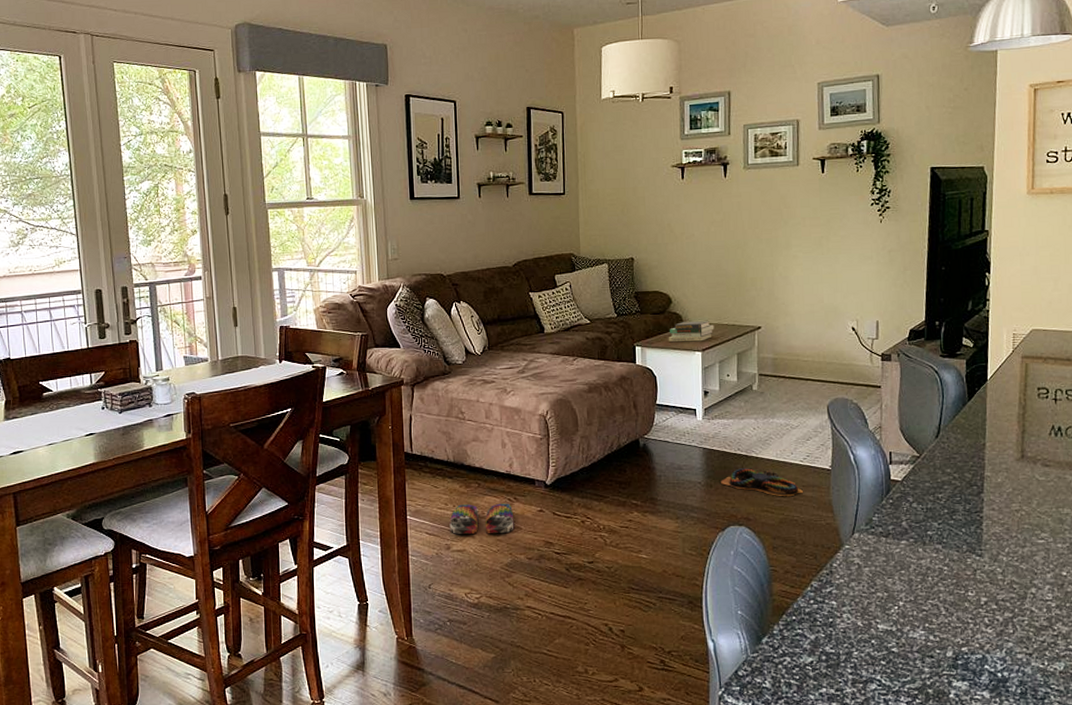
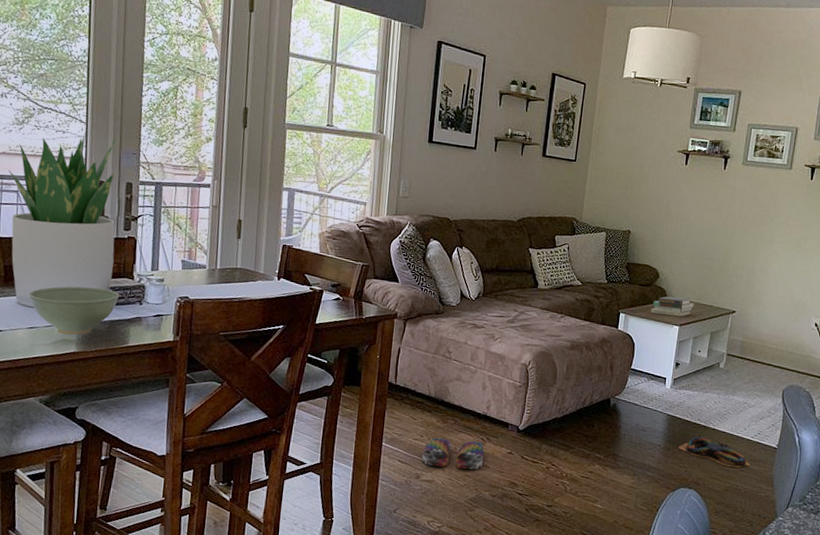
planter: none [10,243,120,424] -> present [8,131,118,308]
bowl: none [44,395,129,447] -> present [28,286,120,335]

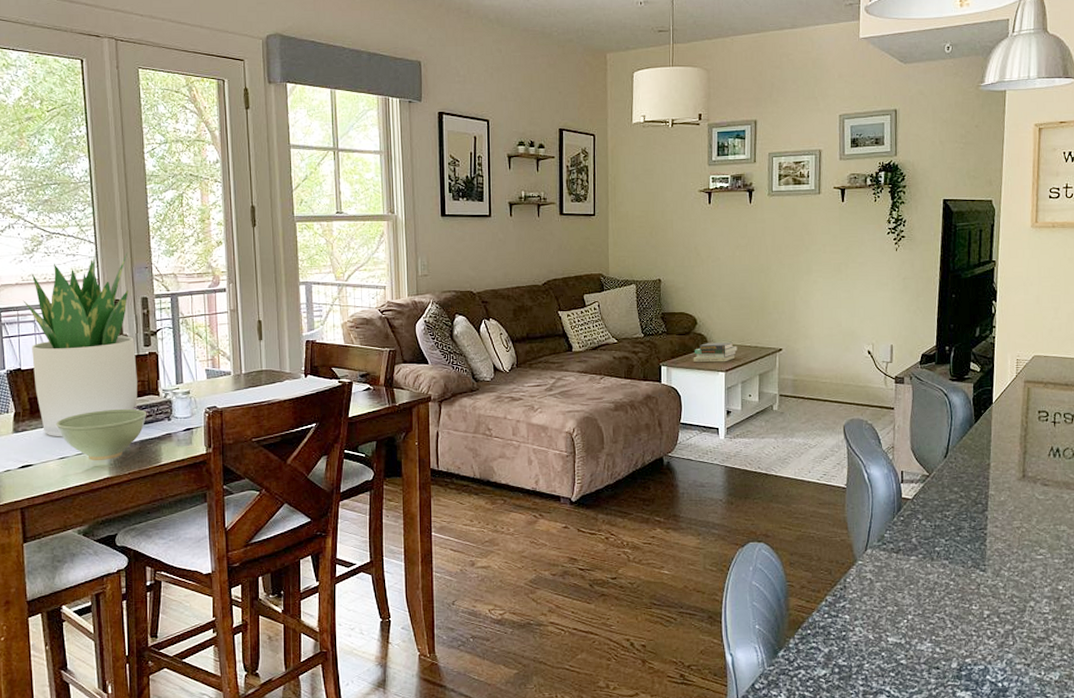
slippers: present [421,438,485,470] -> none [474,519,539,551]
dog toy: present [678,437,751,468] -> none [741,486,820,514]

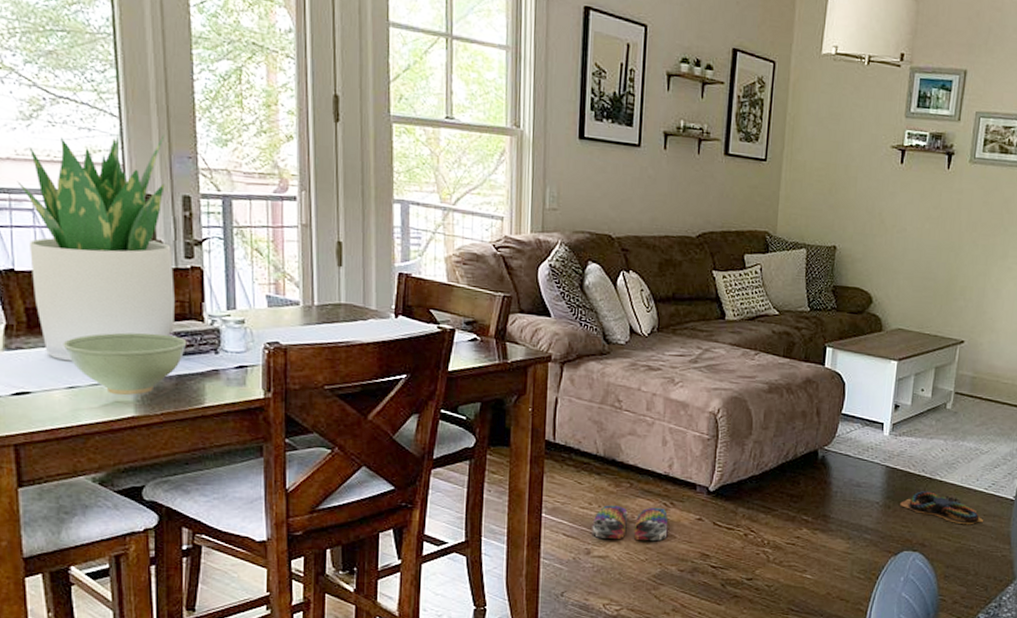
slippers: none [474,519,539,551] -> present [592,505,669,541]
books: present [693,342,738,363] -> none [863,325,915,350]
dog toy: none [741,486,820,514] -> present [900,491,984,525]

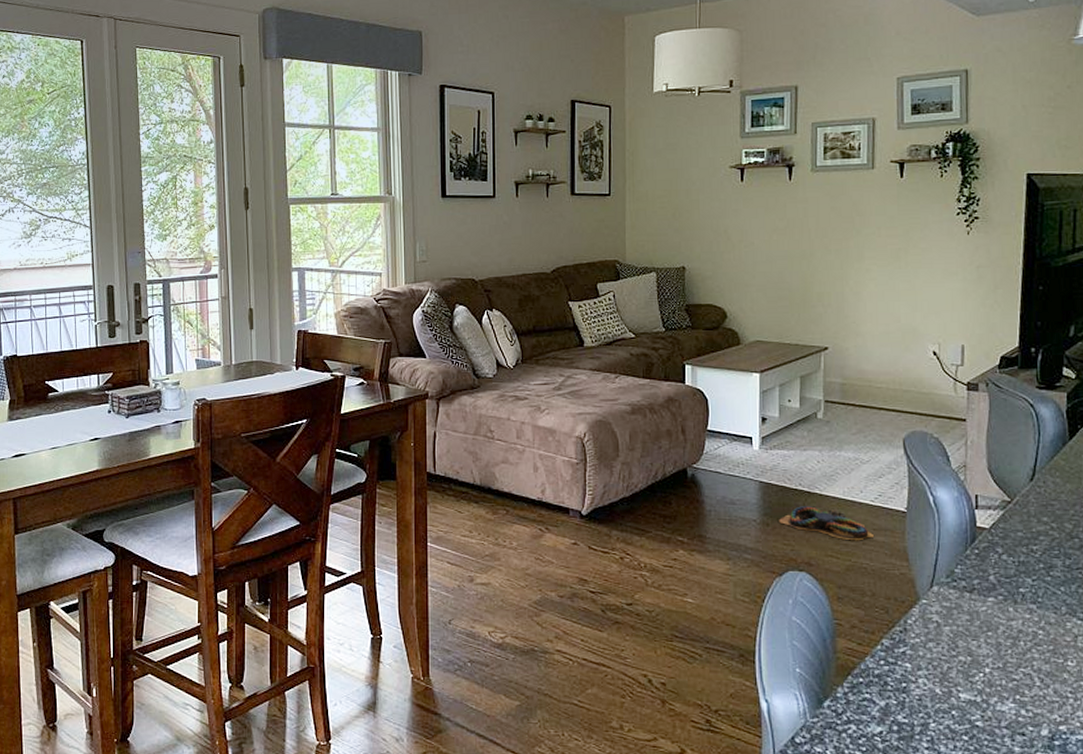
planter: present [17,128,175,362] -> none [20,236,128,427]
bowl: present [63,332,187,396] -> none [48,398,137,453]
slippers: present [592,505,669,541] -> none [473,532,545,566]

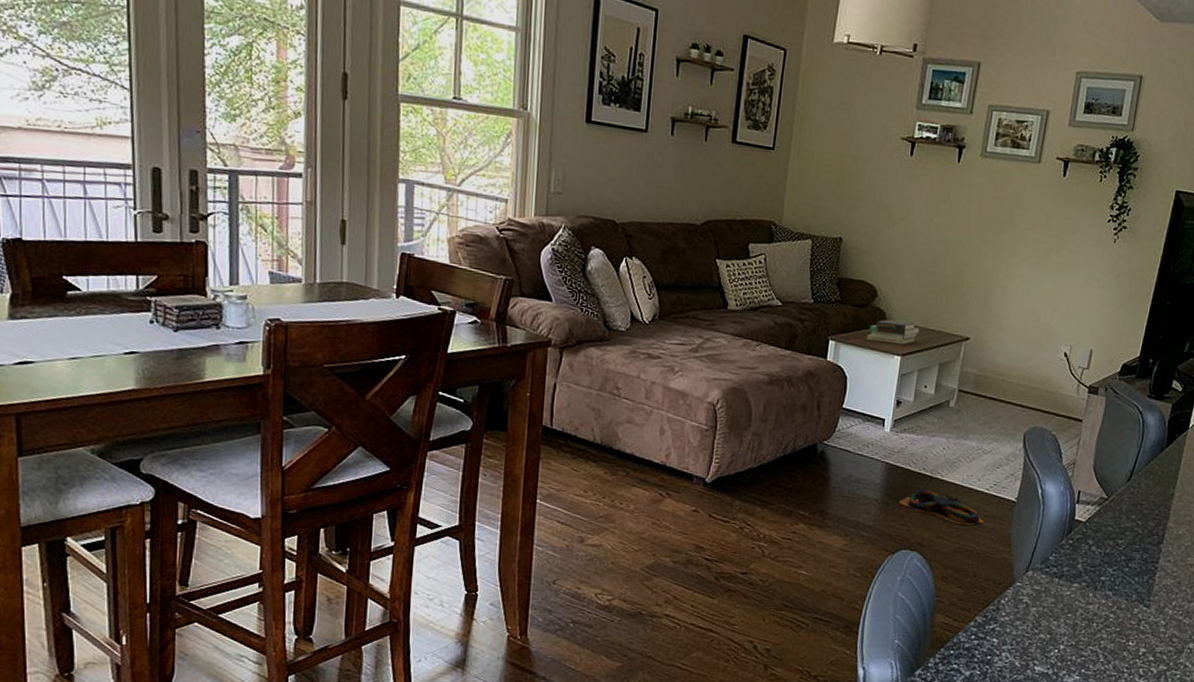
books: none [722,339,775,362] -> present [866,320,920,345]

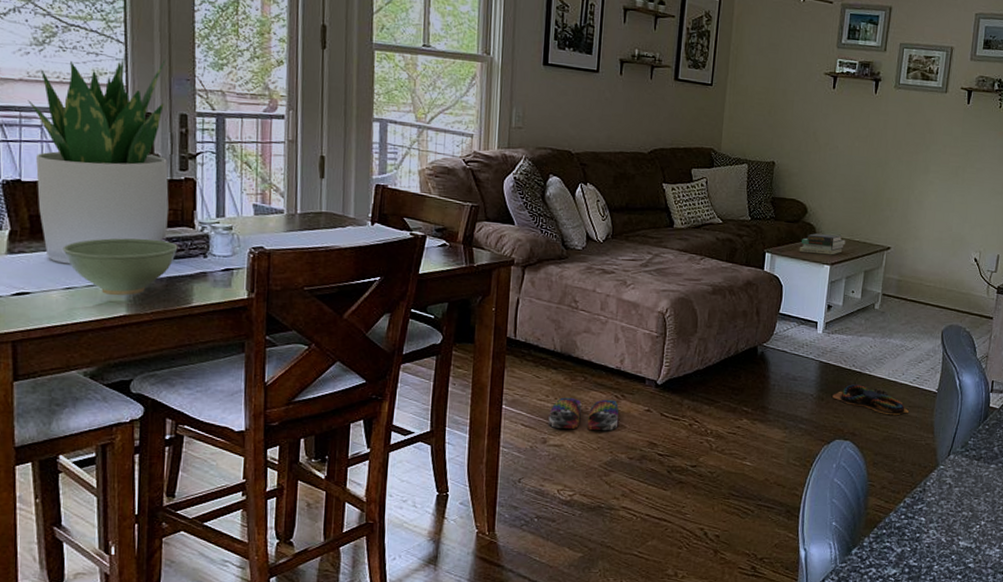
planter: none [27,101,179,333] -> present [28,53,169,265]
bowl: none [67,305,189,368] -> present [62,238,178,296]
slippers: none [586,493,664,531] -> present [548,397,620,430]

